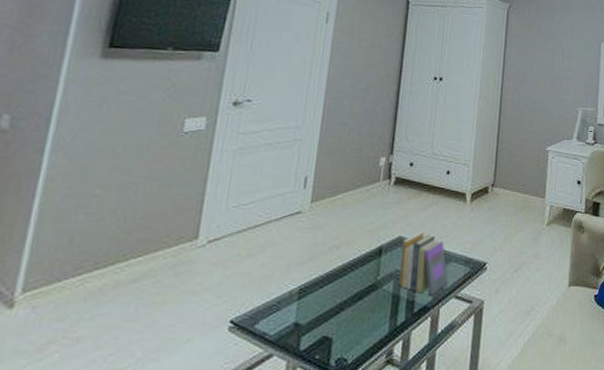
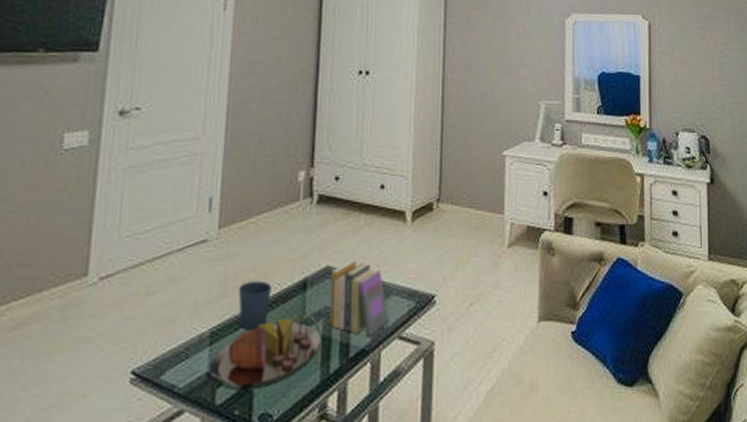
serving tray: none [296,277,391,338] -> present [209,315,321,390]
dixie cup: none [324,247,353,288] -> present [238,280,272,331]

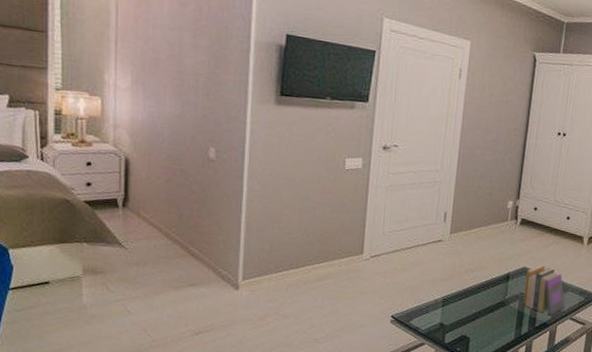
serving tray: present [209,315,321,390] -> none [441,296,517,337]
dixie cup: present [238,280,272,331] -> none [462,270,485,302]

